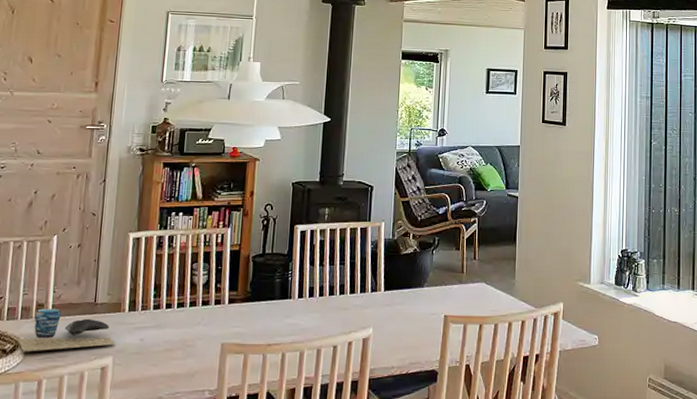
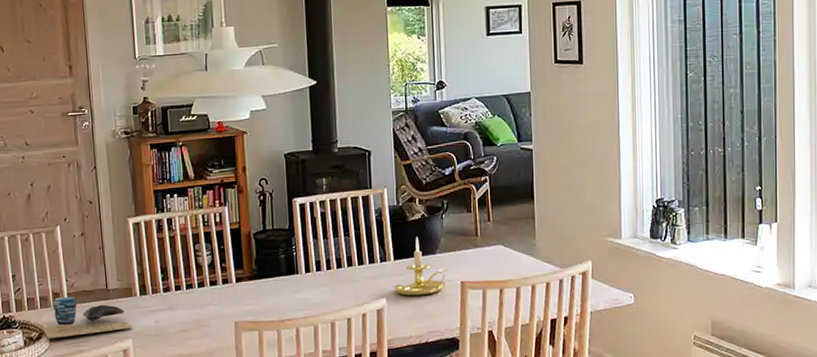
candle holder: none [381,270,433,327] -> present [394,237,448,296]

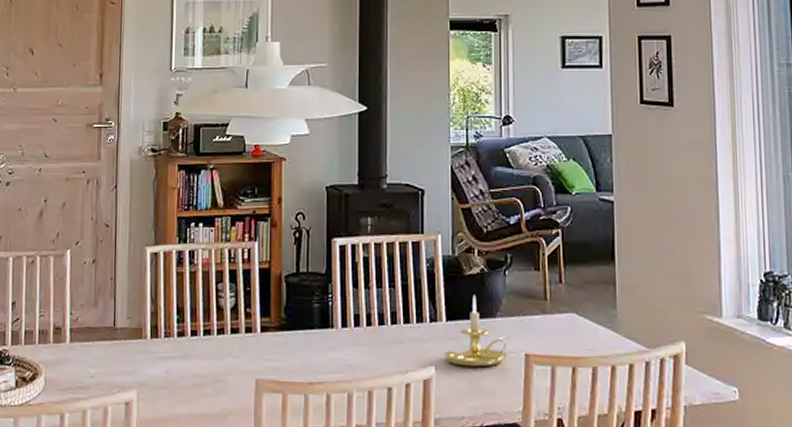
cup: present [42,297,133,339] -> none [37,333,139,381]

